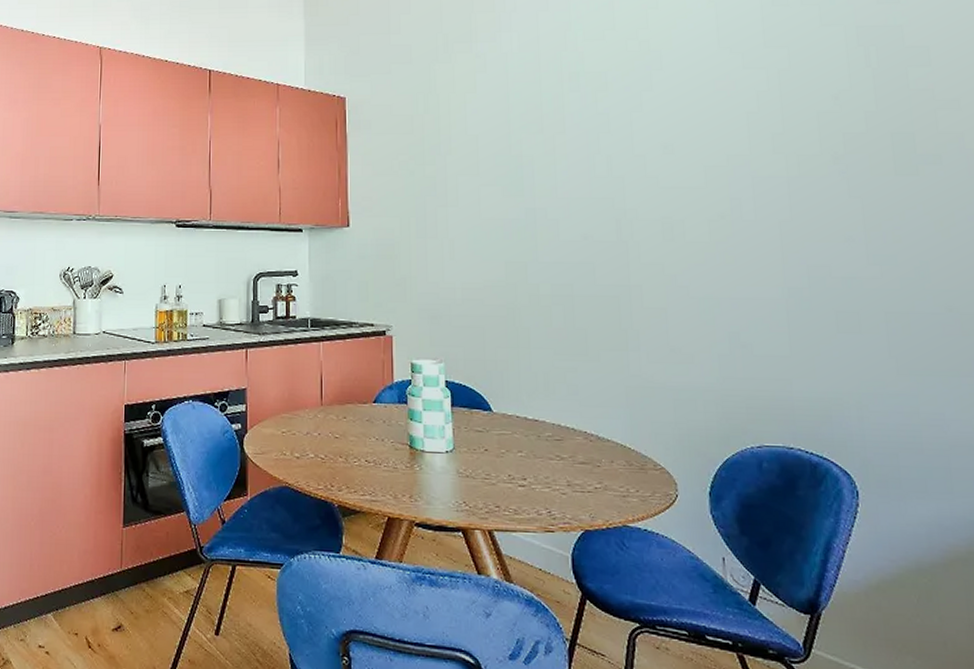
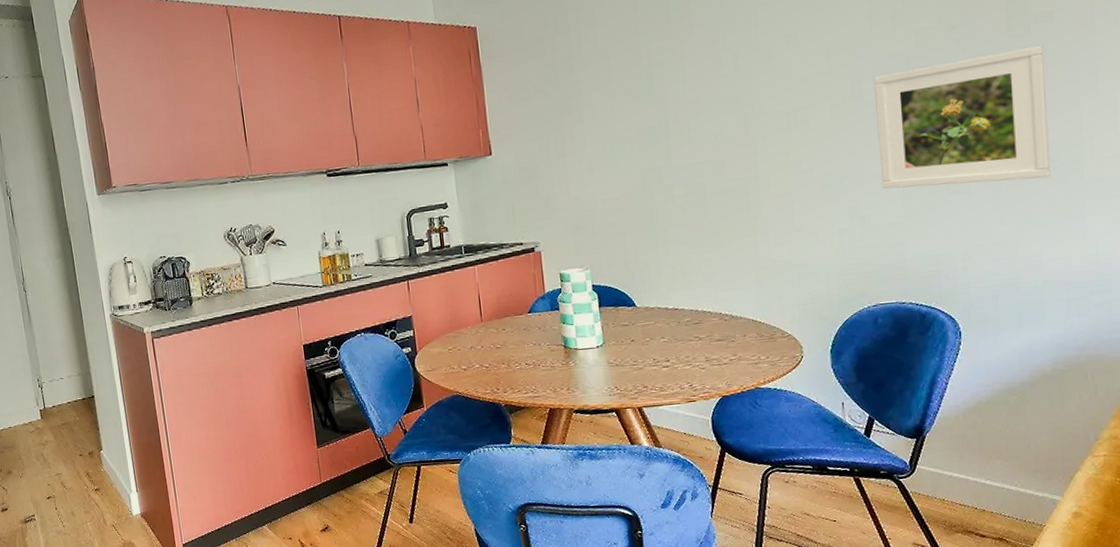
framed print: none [754,187,950,329] -> present [874,45,1051,189]

